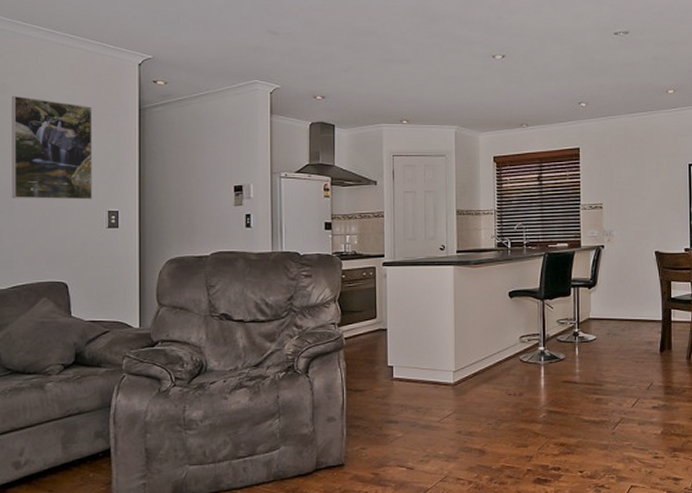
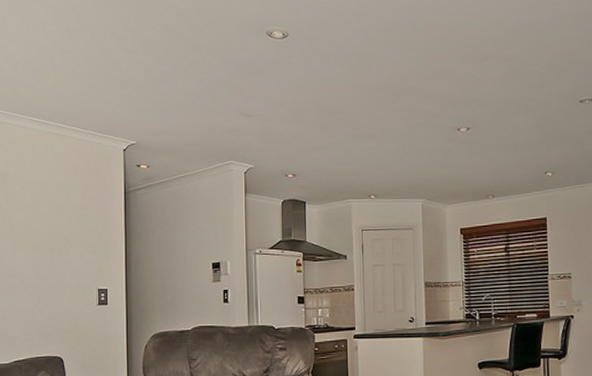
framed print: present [11,95,93,200] -> none [12,183,84,279]

